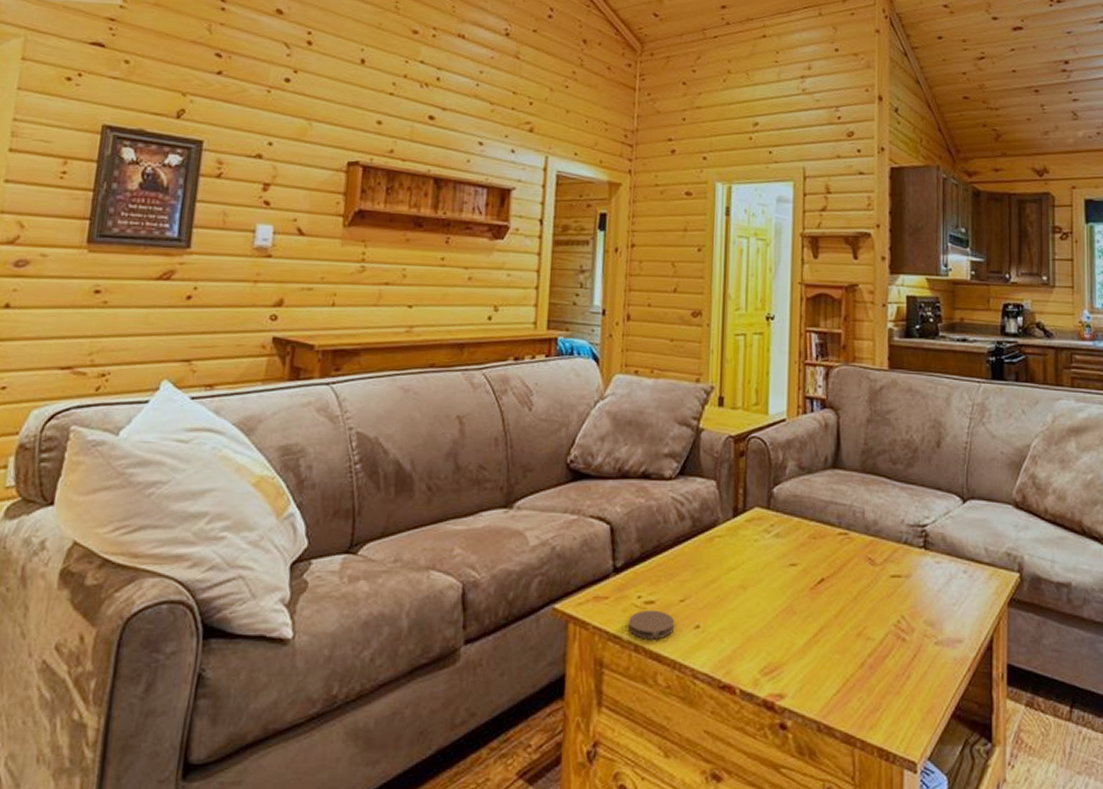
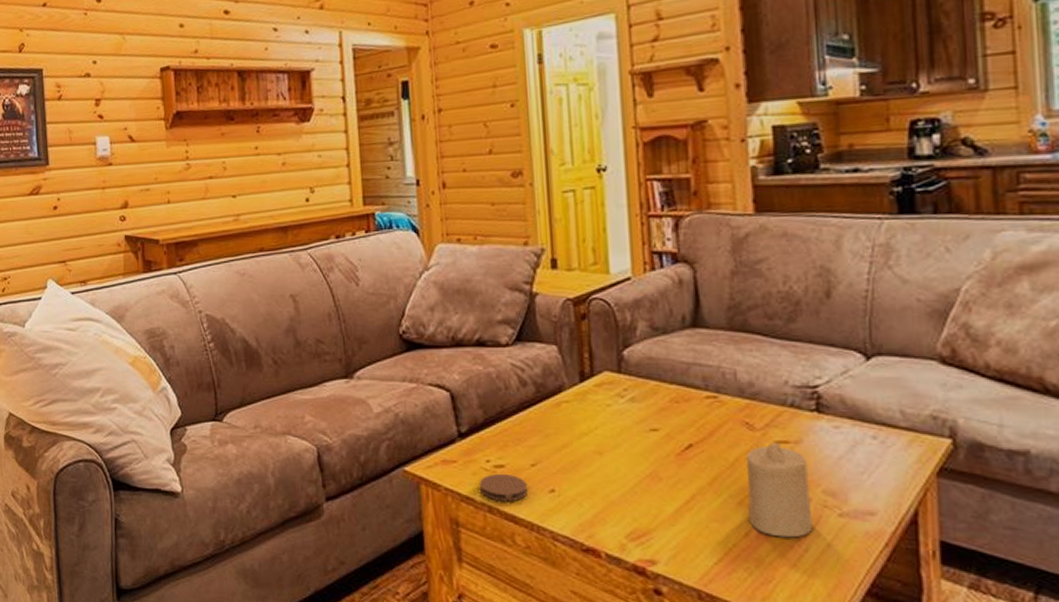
candle: none [865,576,915,666] -> present [745,442,813,538]

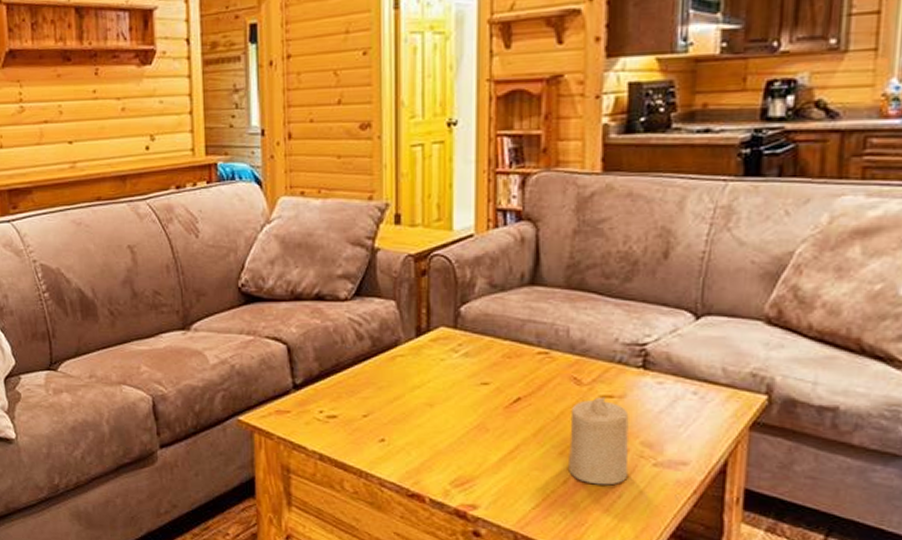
coaster: present [479,473,527,502] -> none [311,423,358,451]

